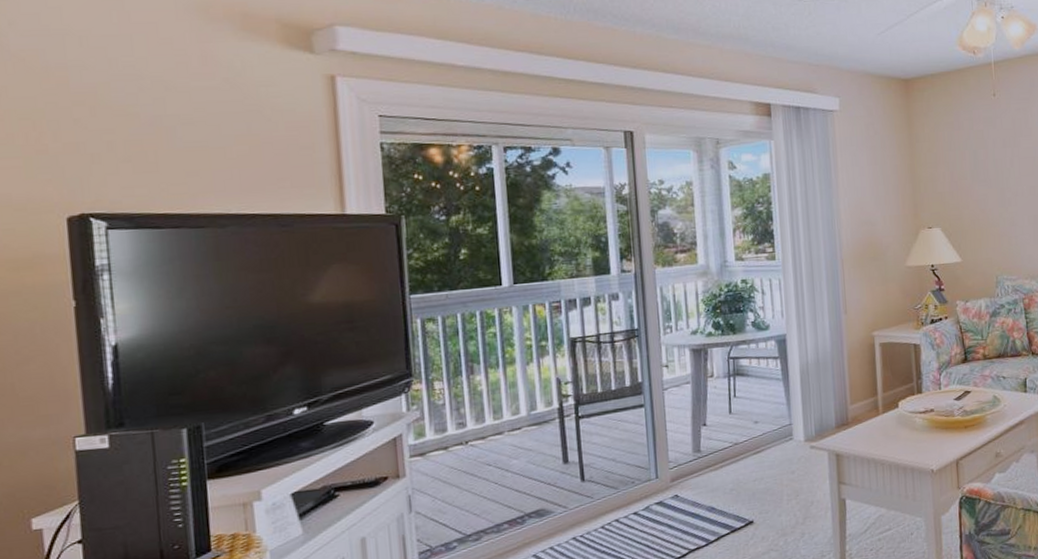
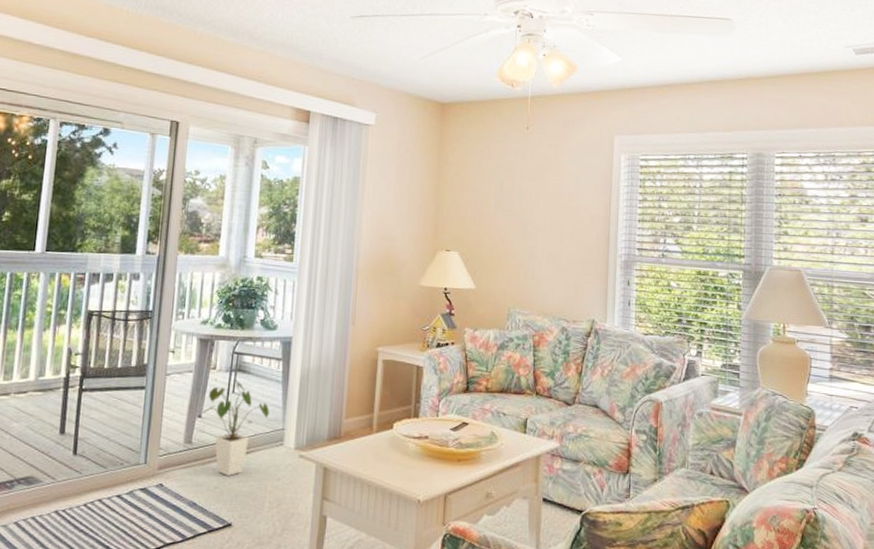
house plant: none [705,383,774,477] -> present [201,379,269,476]

